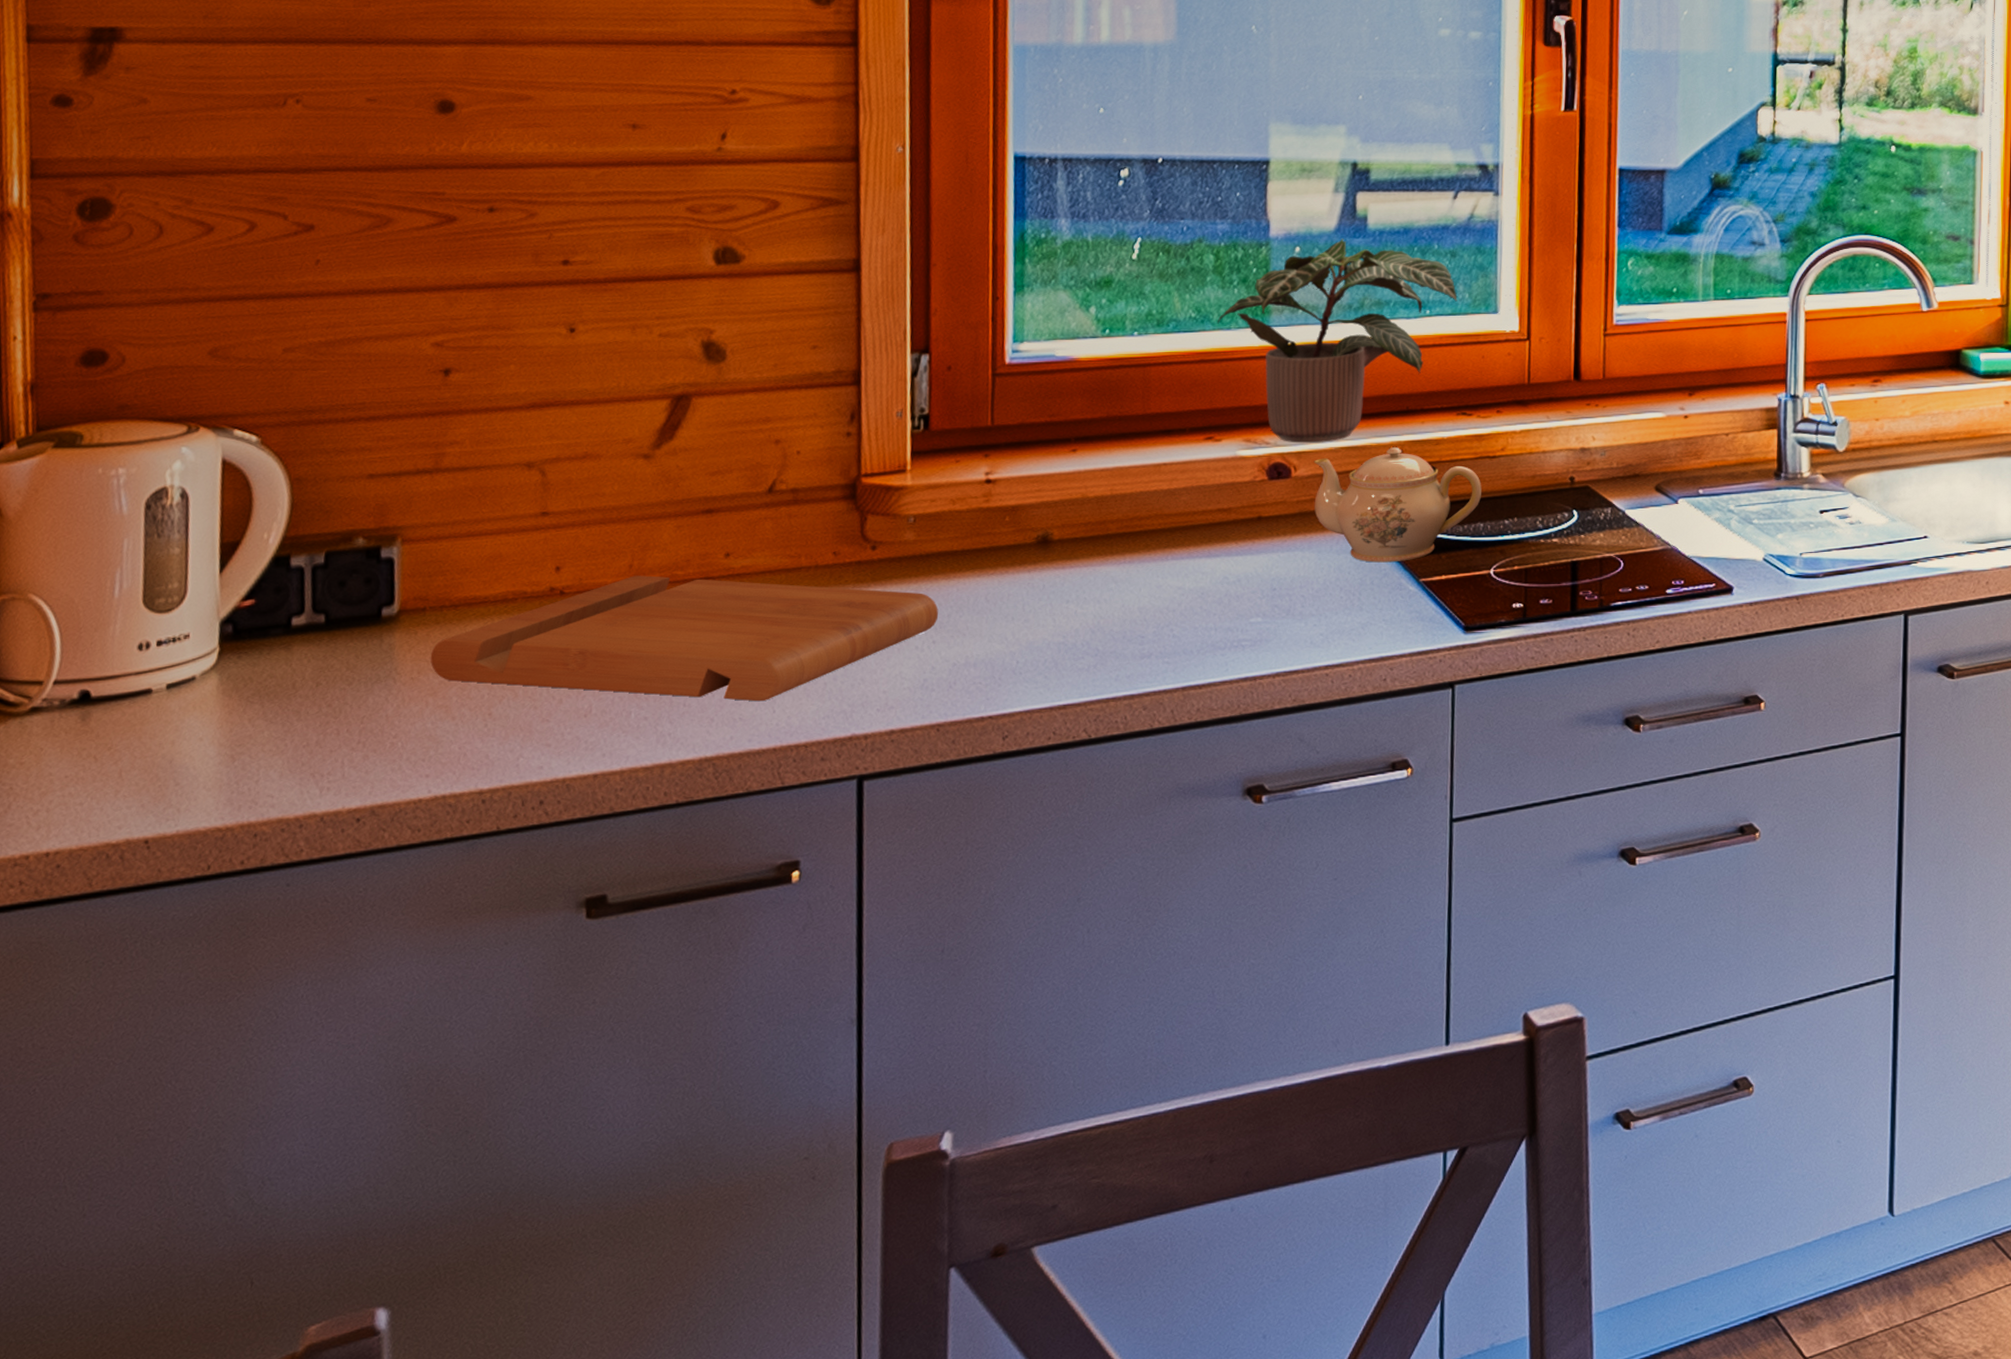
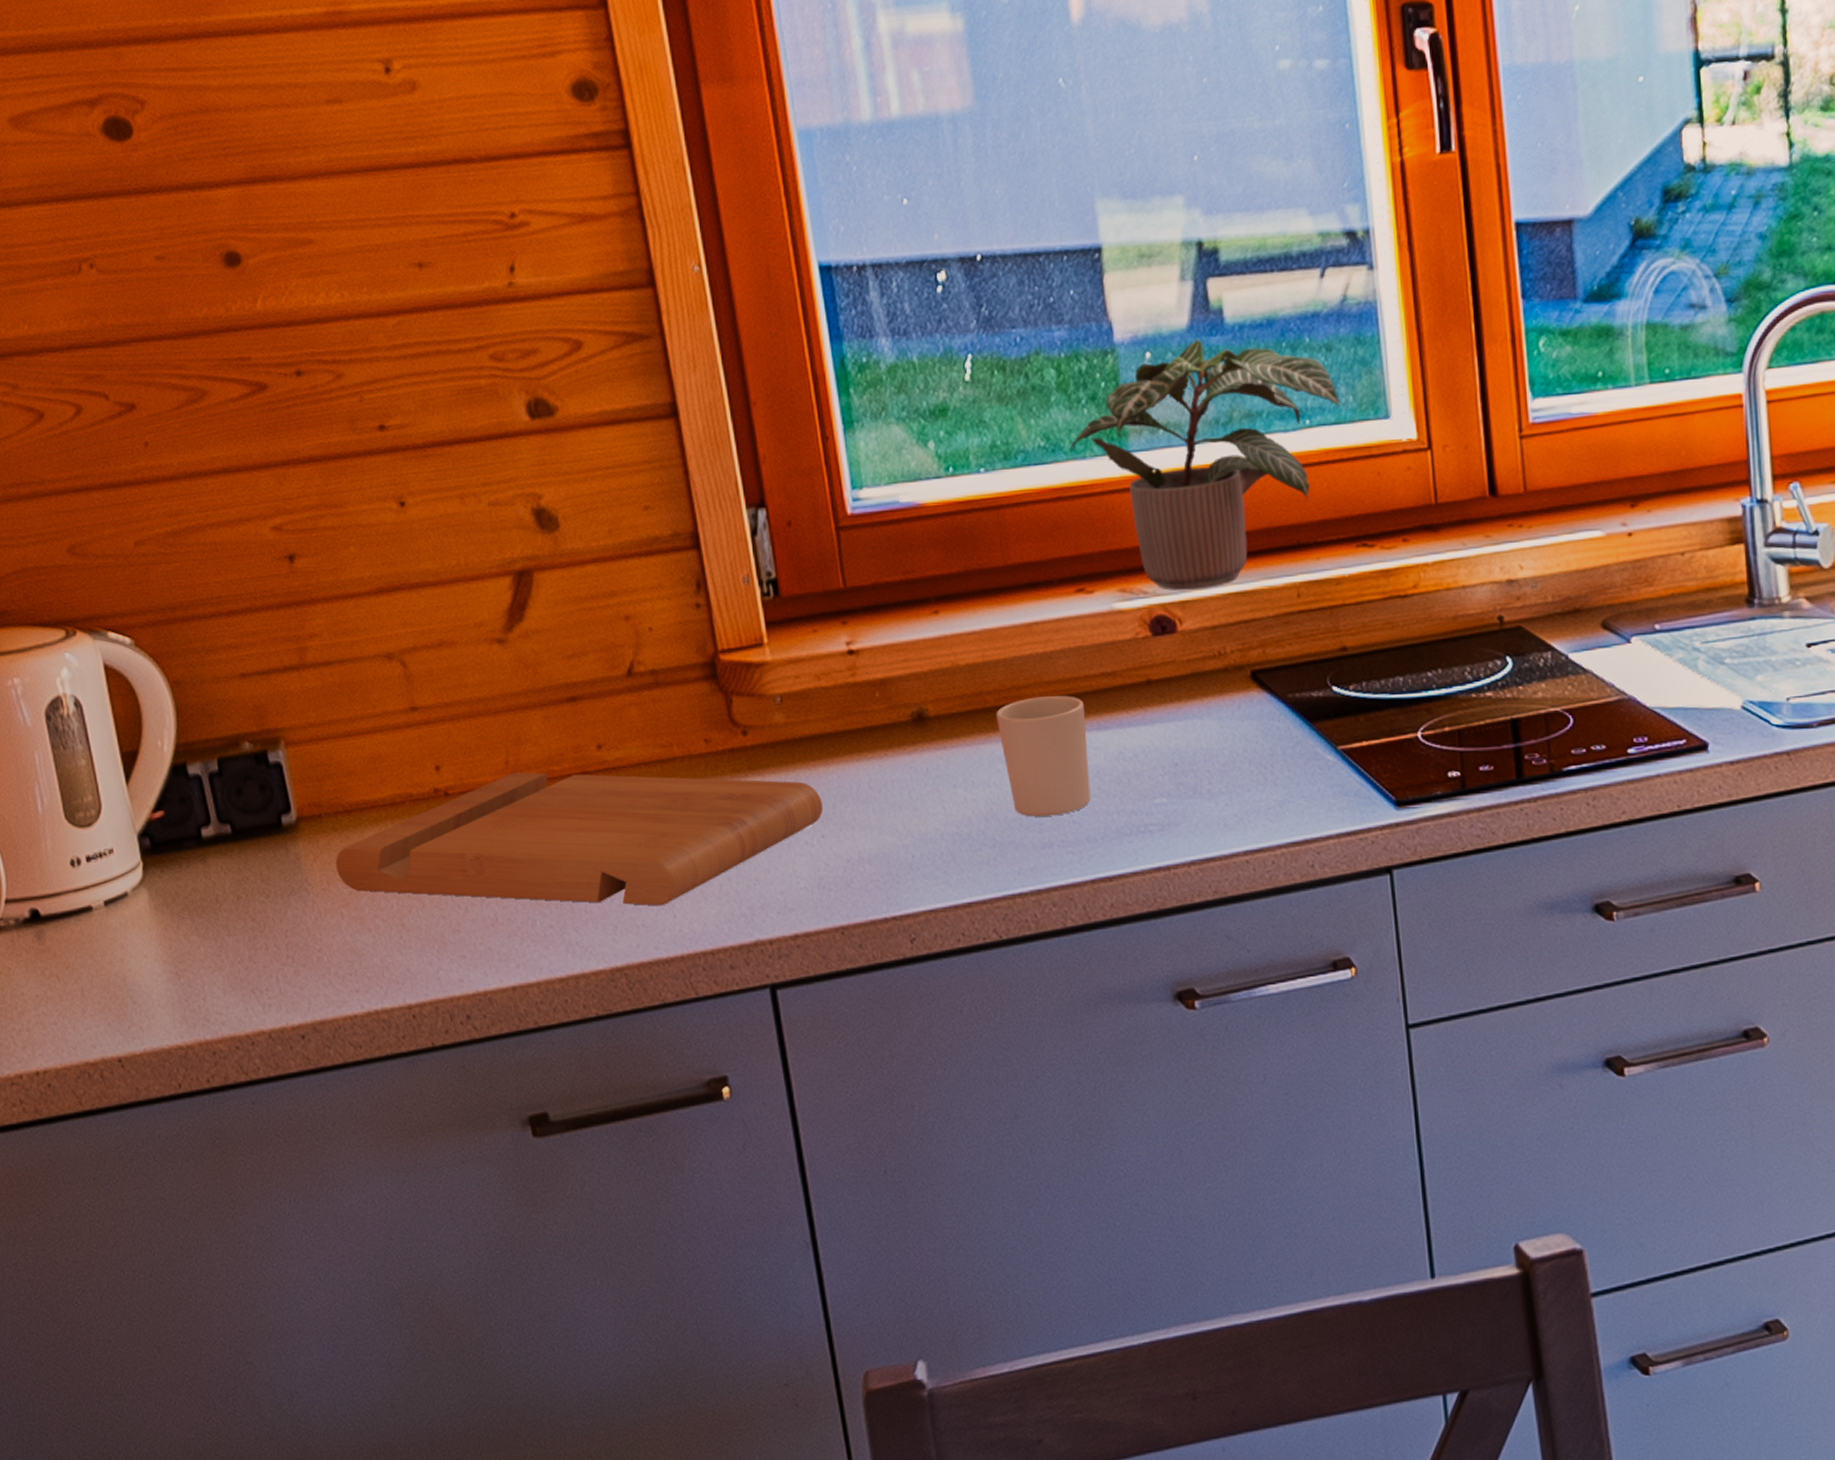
mug: none [1115,527,1198,631] -> present [996,696,1091,817]
teapot: present [1313,447,1482,563] -> none [1200,590,1397,729]

